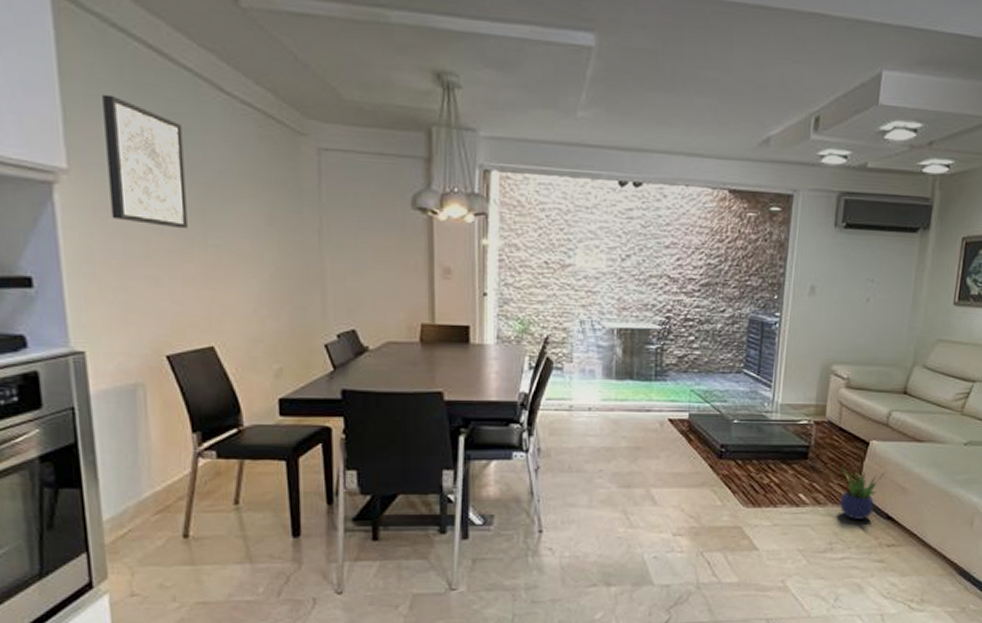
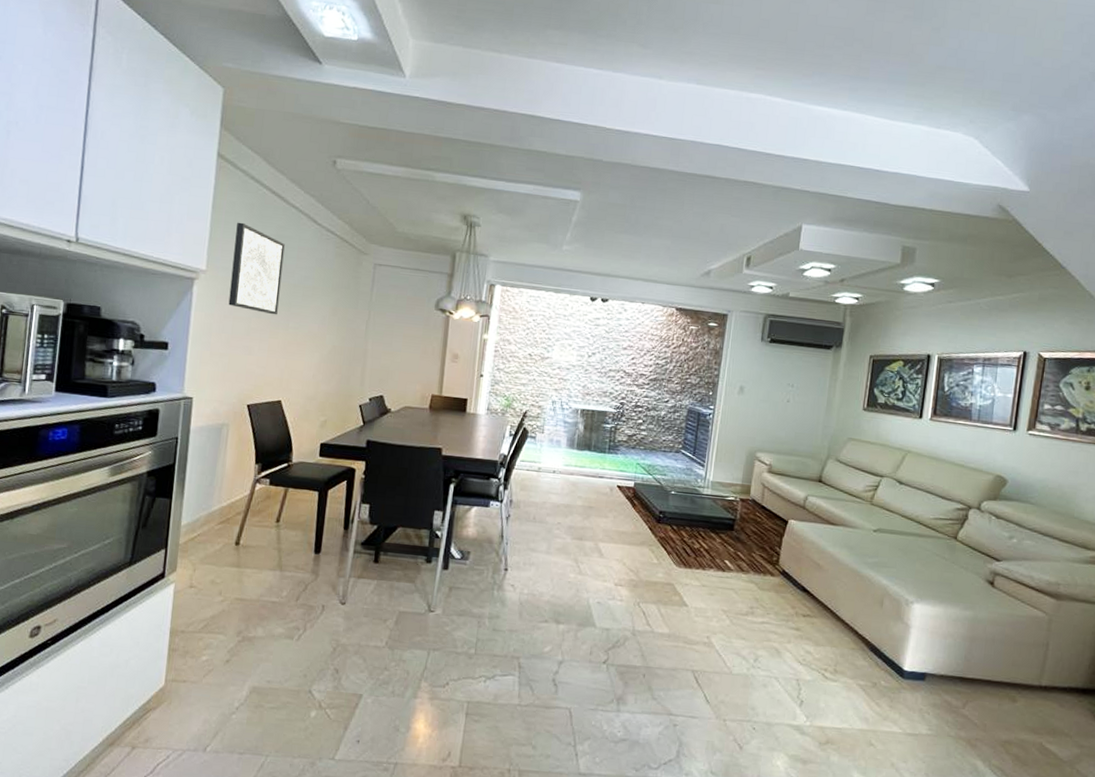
potted plant: present [839,465,886,519] -> none [760,539,802,589]

